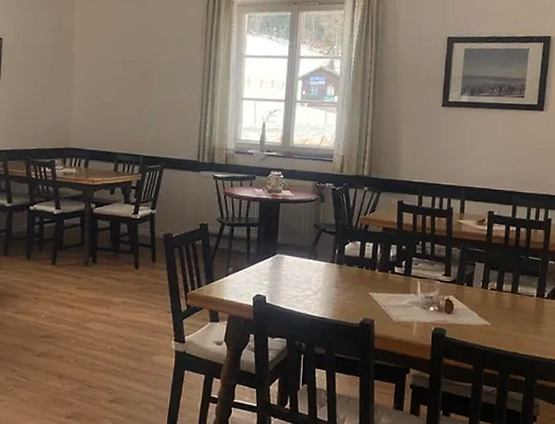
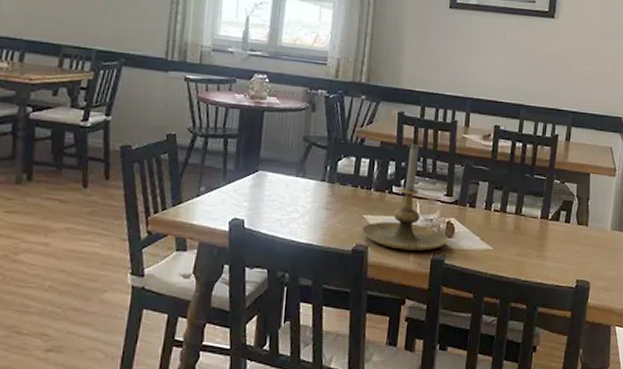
candle holder: none [368,229,448,325] -> present [362,143,448,251]

